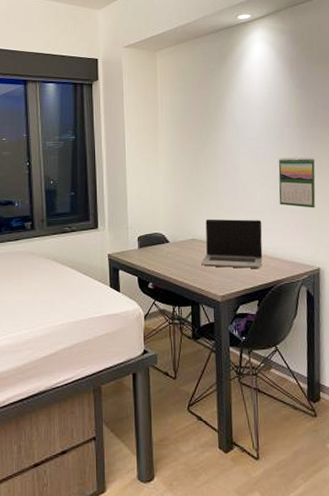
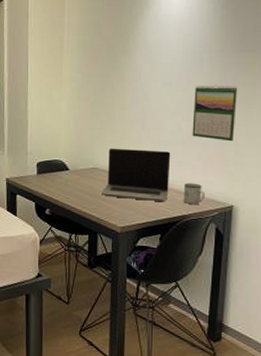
mug: none [275,249,295,270] -> present [183,183,205,205]

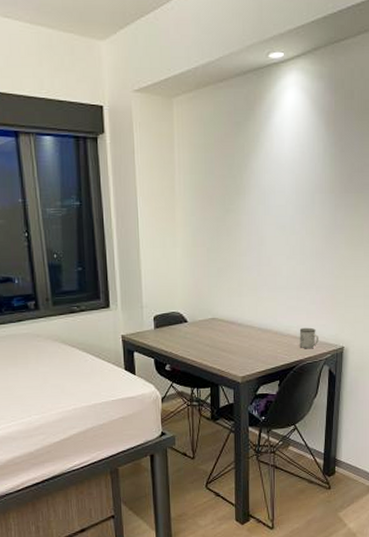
laptop computer: present [102,148,171,202] -> none [221,296,287,348]
calendar: present [192,85,238,142] -> none [306,227,347,284]

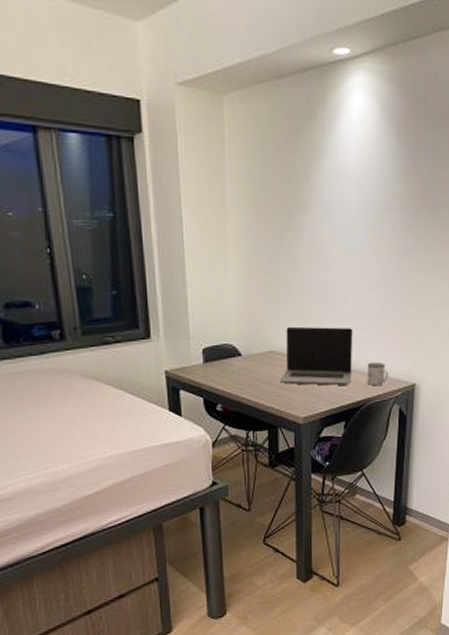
laptop computer: none [221,296,287,348] -> present [280,326,353,386]

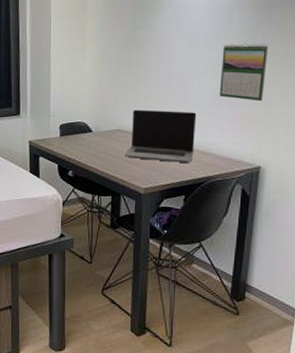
mug: present [367,362,388,386] -> none [209,144,231,166]
calendar: none [374,250,419,314] -> present [219,43,269,101]

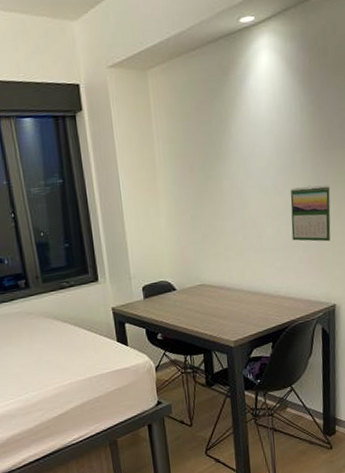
laptop computer: present [125,109,197,163] -> none [211,258,276,313]

